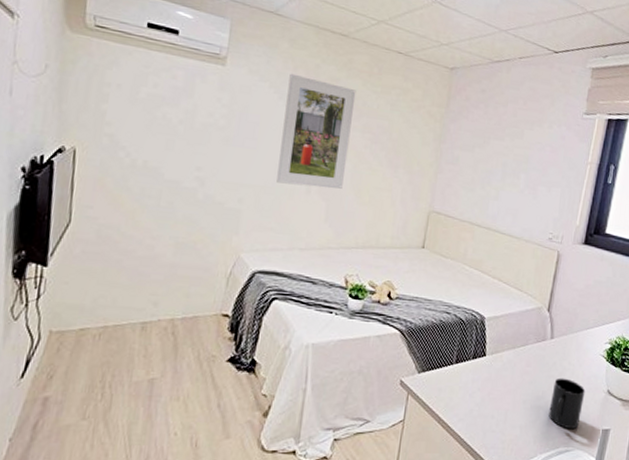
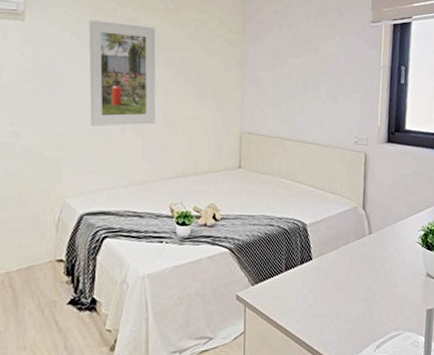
mug: present [548,377,586,430] -> none [376,268,407,315]

